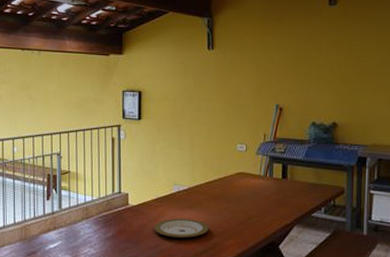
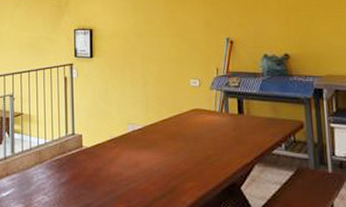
plate: present [154,218,209,239] -> none [109,160,167,182]

